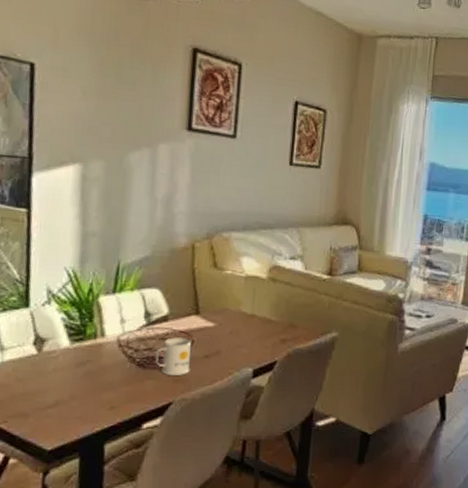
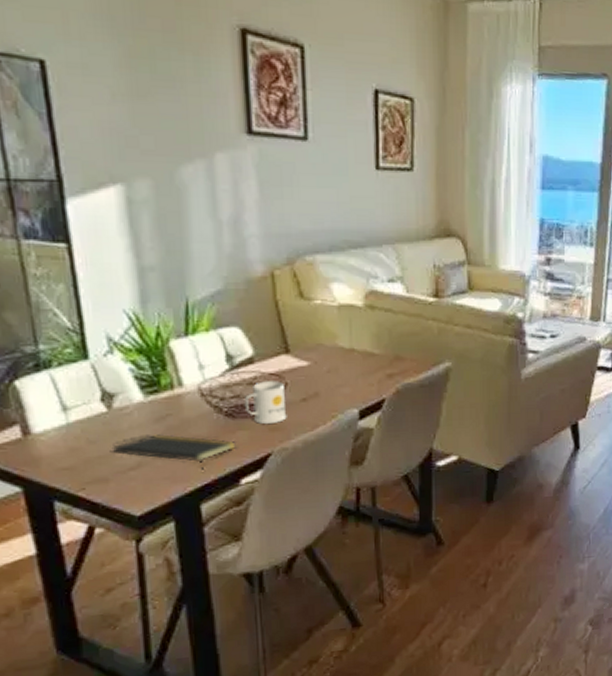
notepad: none [35,378,143,414] -> present [111,434,236,472]

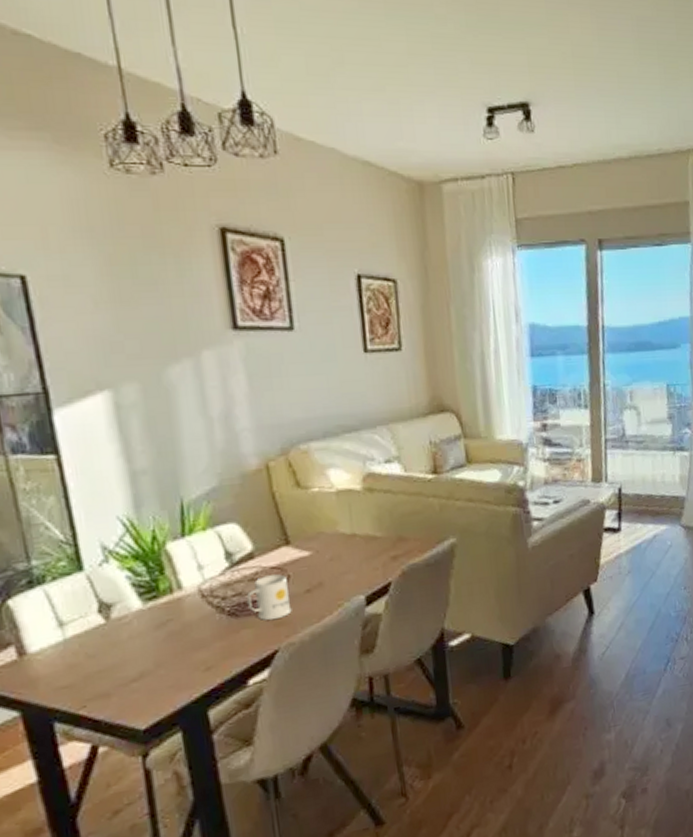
notepad: present [111,434,236,472] -> none [111,640,241,677]

